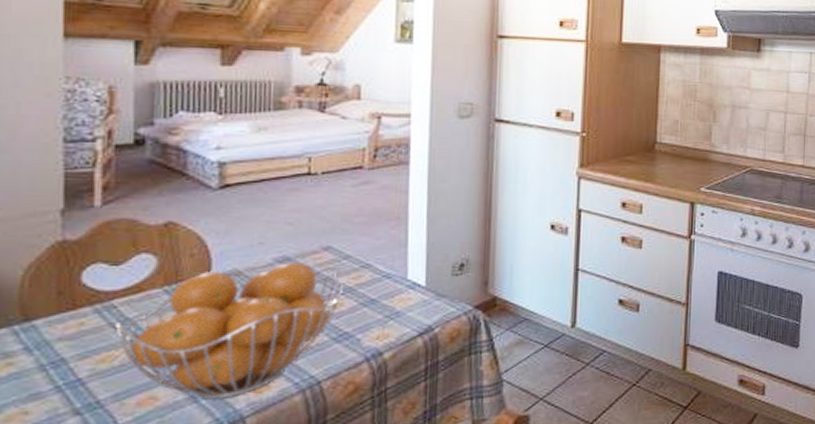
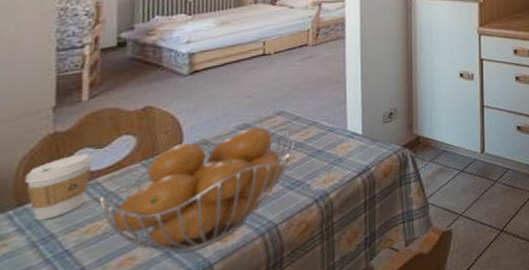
coffee cup: none [31,269,109,342] -> present [25,153,94,221]

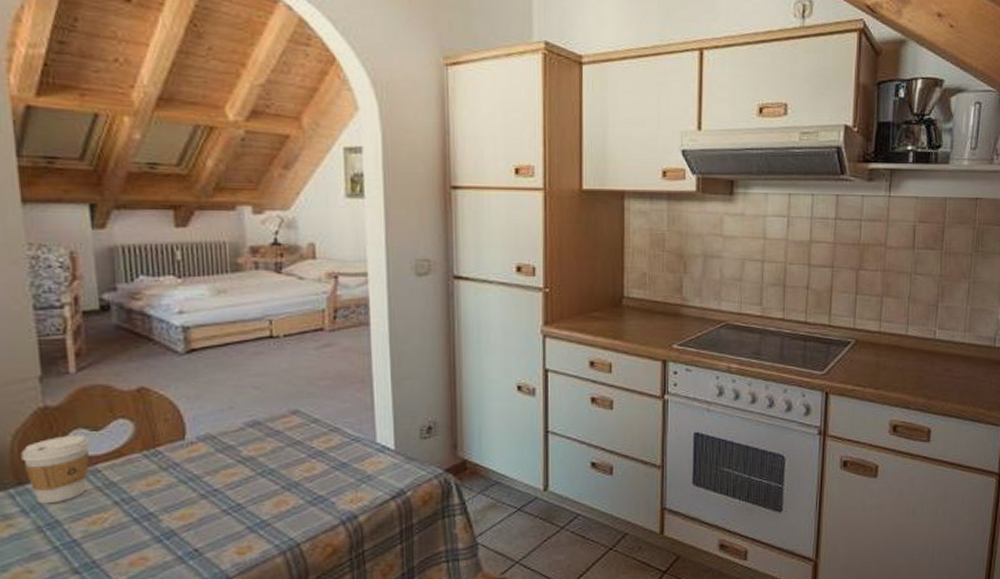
fruit basket: present [97,126,295,254] -> none [100,426,315,561]

